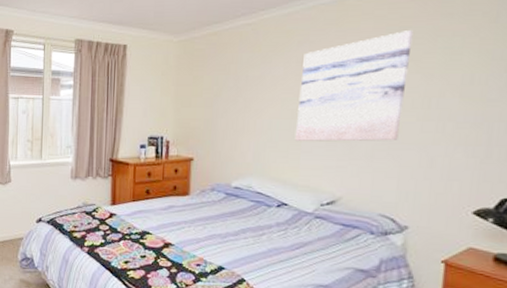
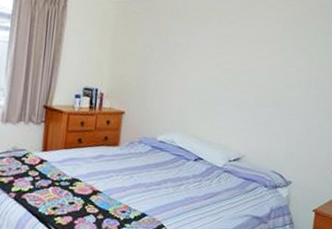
wall art: present [294,30,414,142] -> none [211,23,302,111]

